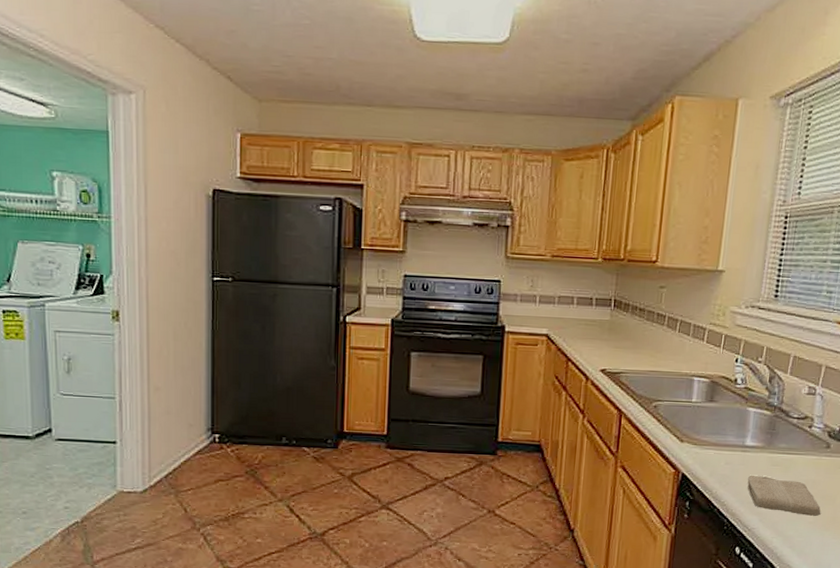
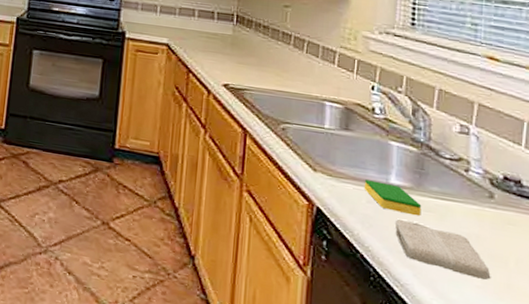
dish sponge: none [723,444,771,471] -> present [364,180,422,217]

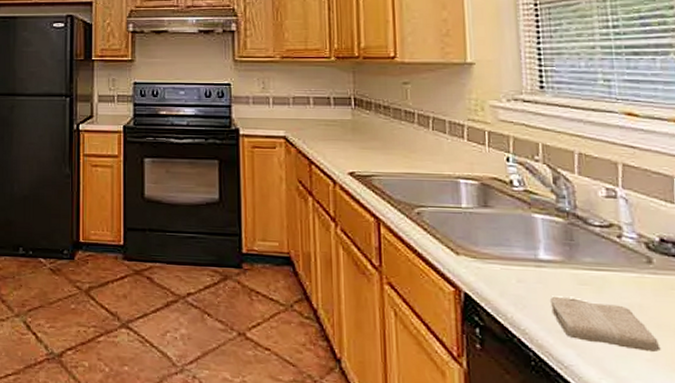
dish sponge: present [364,180,422,217] -> none [511,258,577,291]

